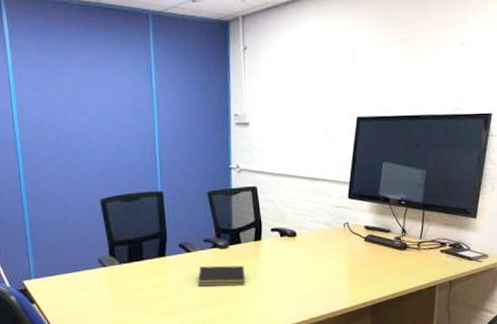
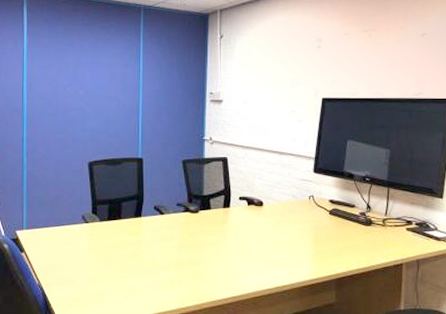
notepad: present [198,265,246,287] -> none [169,228,214,250]

